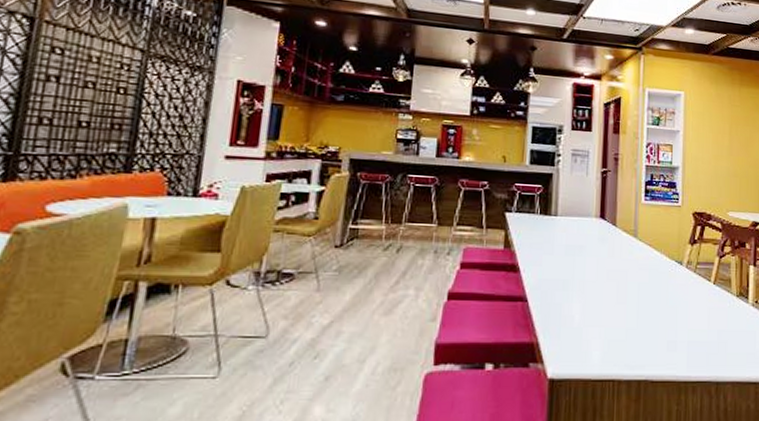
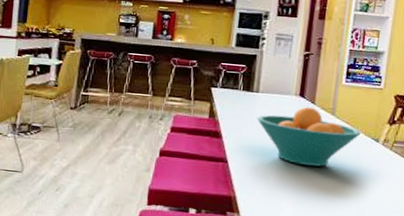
fruit bowl: none [557,229,664,298] -> present [257,106,361,167]

